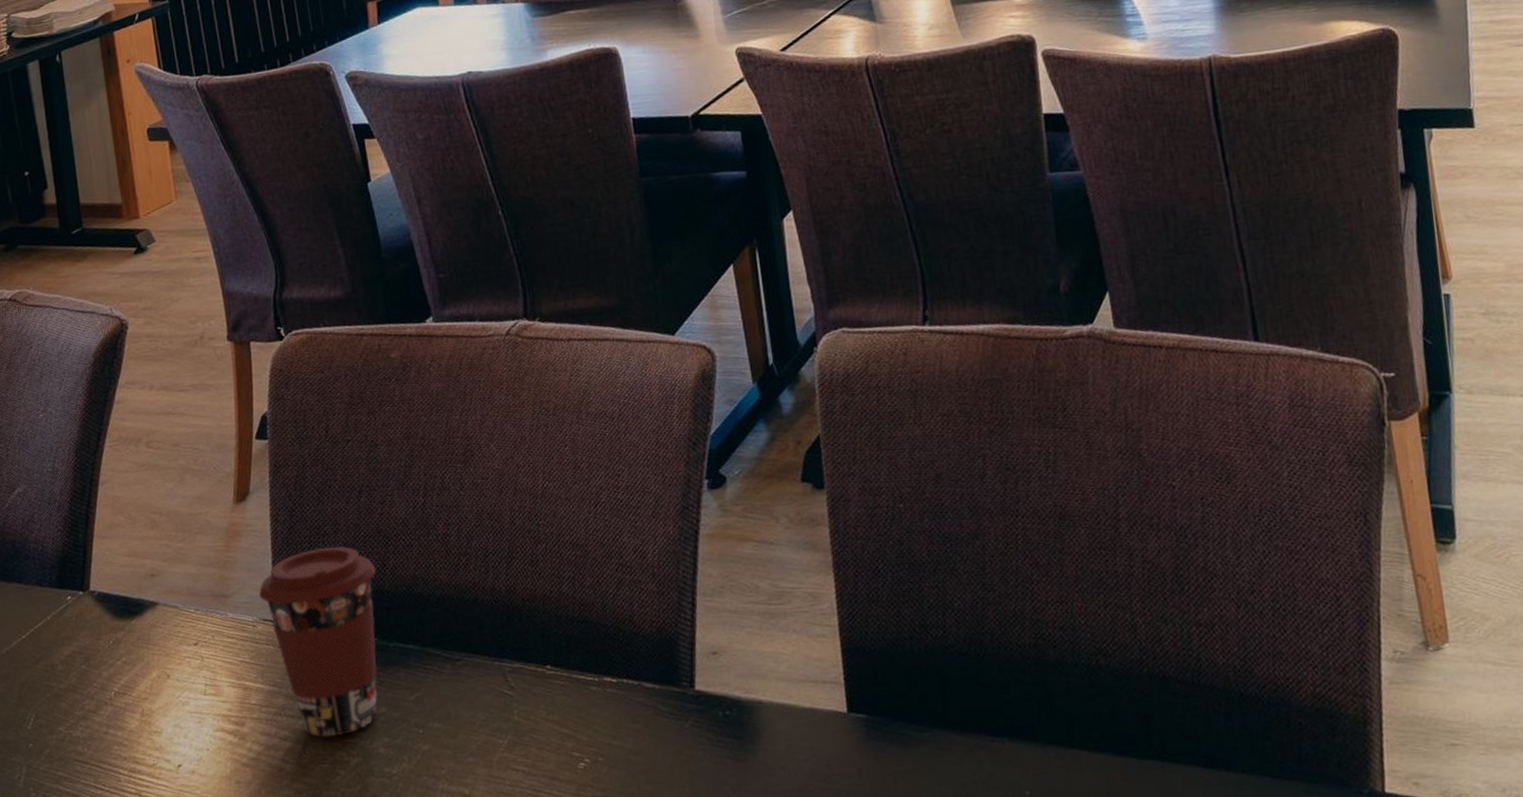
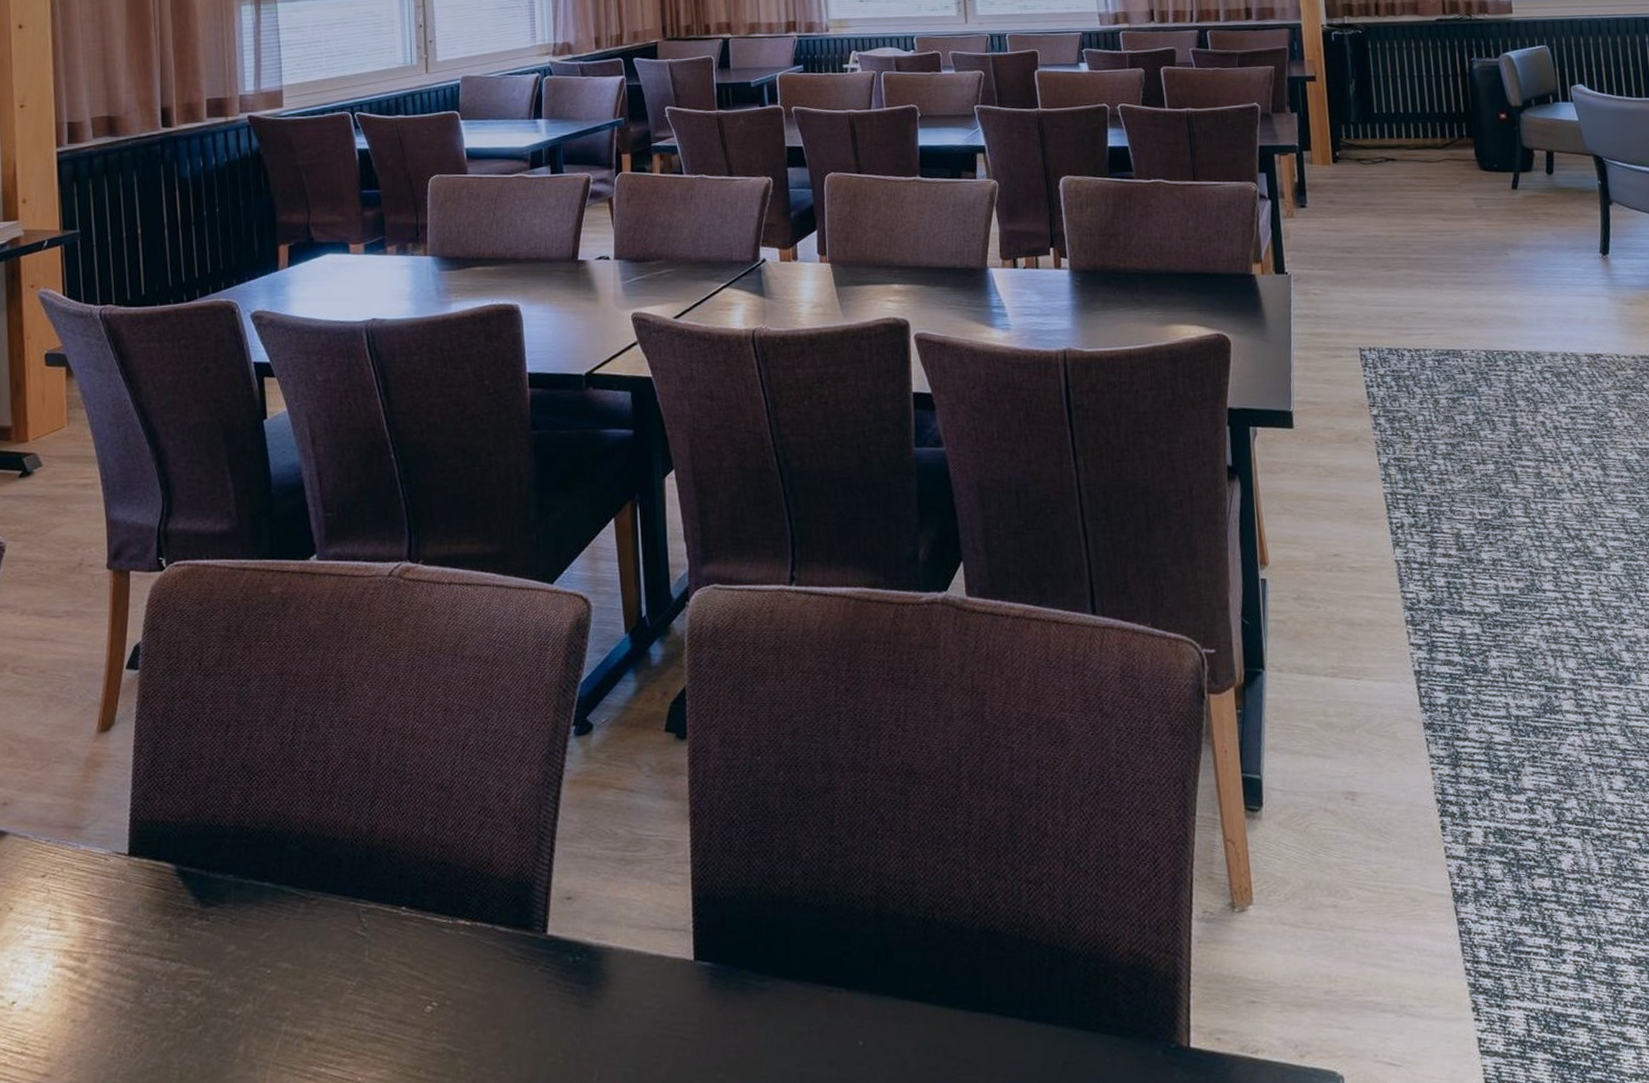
coffee cup: present [259,546,377,738] -> none [115,780,238,976]

